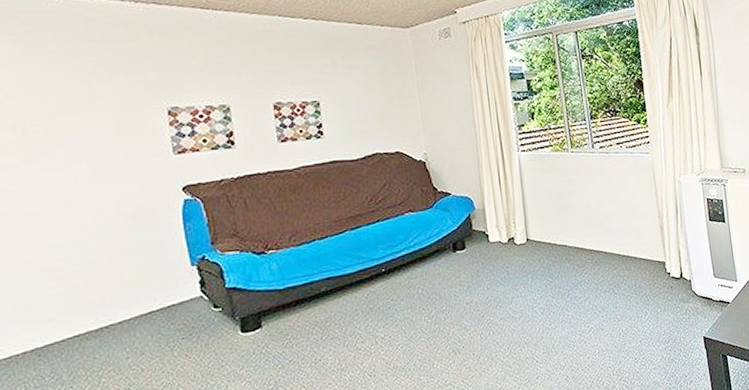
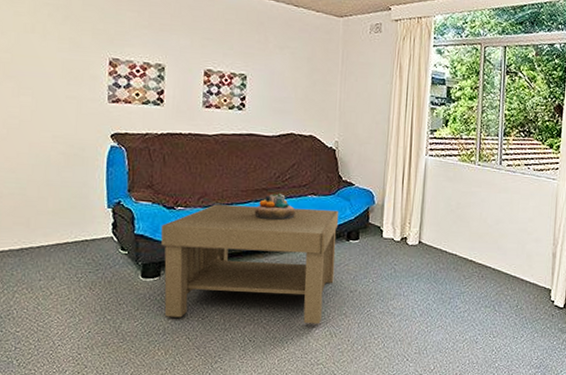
coffee table: none [253,223,448,370] -> present [160,204,339,325]
decorative bowl: none [351,217,395,248] -> present [254,193,295,221]

